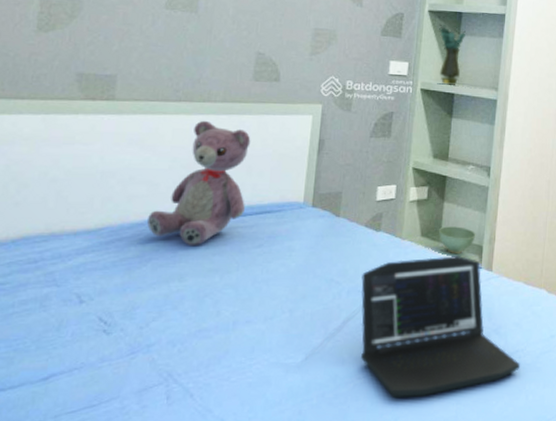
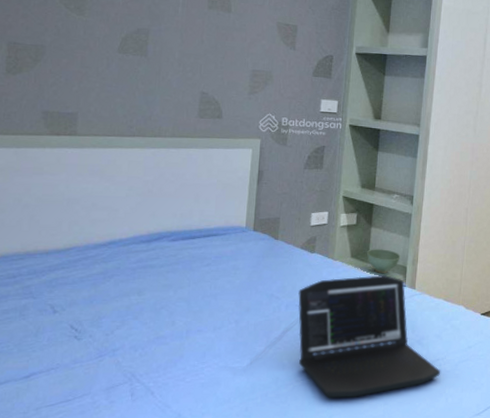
teddy bear: present [147,120,251,246] -> none [109,153,198,265]
vase: present [439,25,466,85] -> none [366,66,390,122]

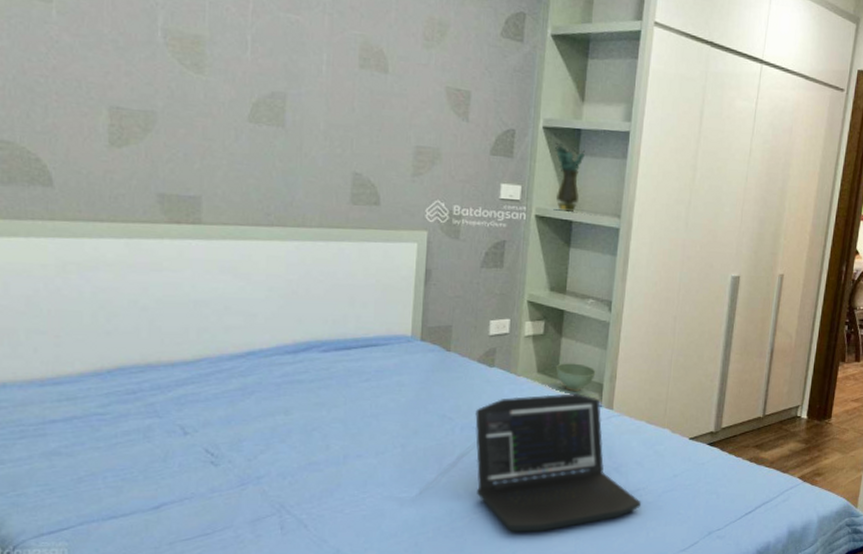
vase: none [366,66,390,122] -> present [555,143,585,212]

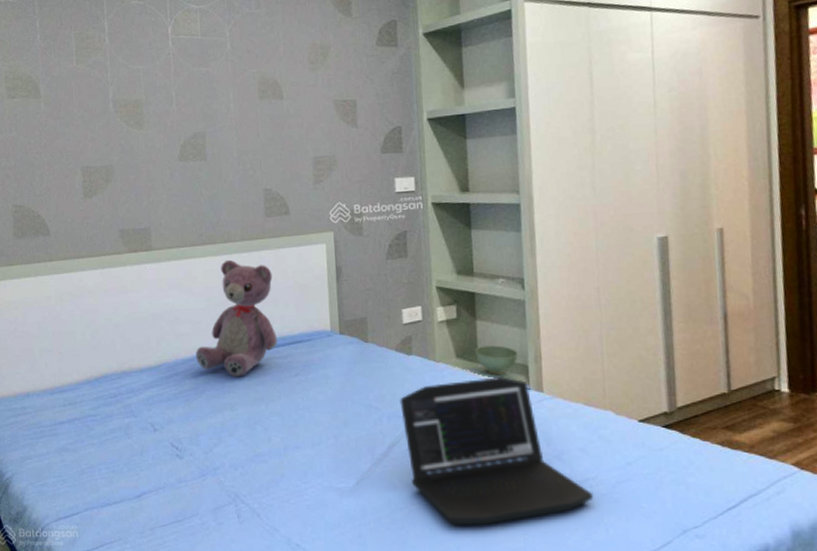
teddy bear: none [247,247,352,380] -> present [196,259,277,378]
vase: present [555,143,585,212] -> none [442,131,474,195]

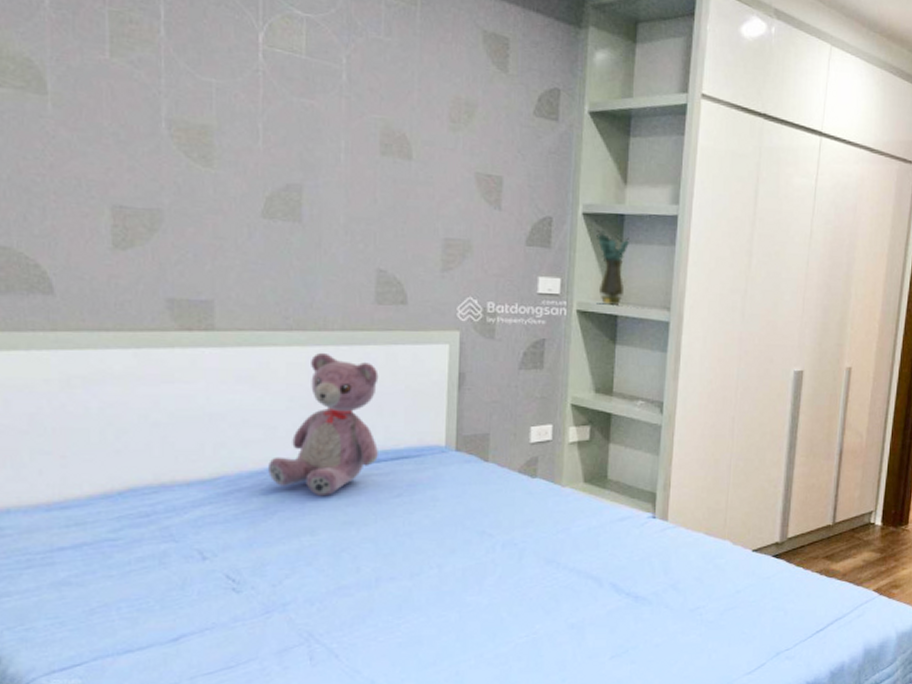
laptop: present [400,377,594,525] -> none [517,504,702,657]
vase: none [442,131,474,195] -> present [596,231,629,305]
bowl: present [474,345,519,376] -> none [603,471,648,503]

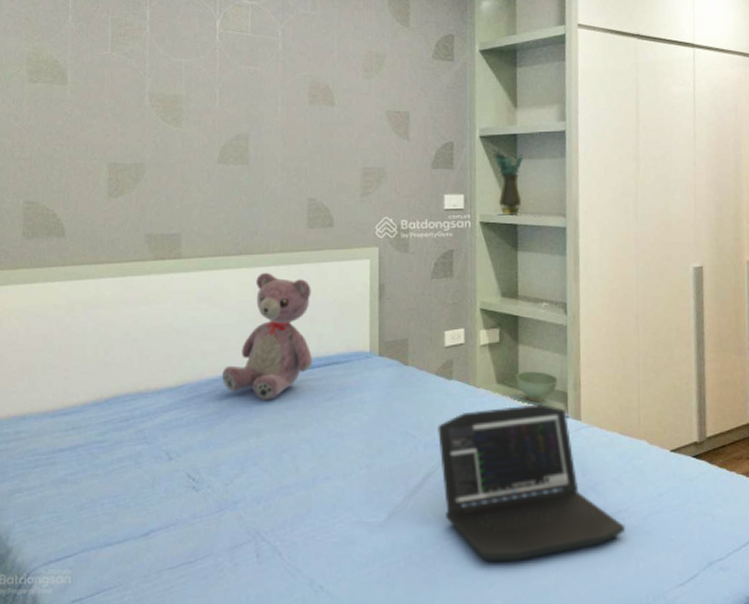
laptop: none [517,504,702,657] -> present [438,404,626,561]
bowl: none [603,471,648,503] -> present [515,371,558,403]

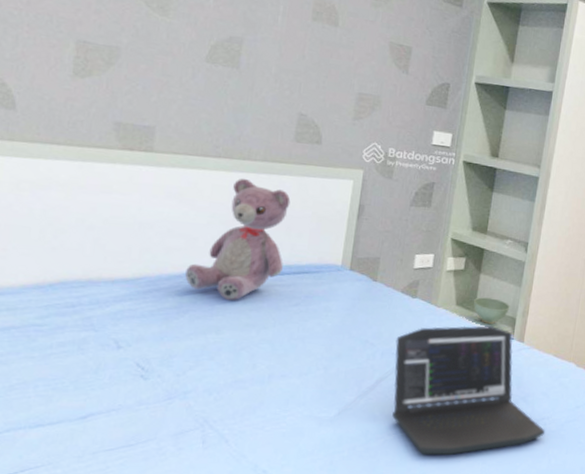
vase: present [493,150,523,215] -> none [483,98,512,160]

